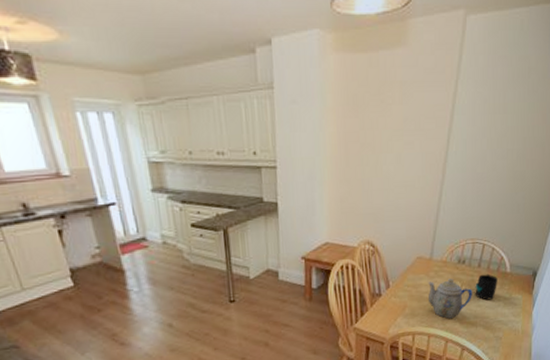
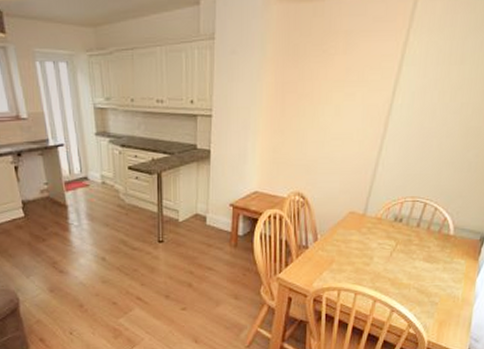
teapot: present [427,278,473,319] -> none [357,236,408,278]
mug: present [475,274,497,300] -> none [411,234,438,263]

